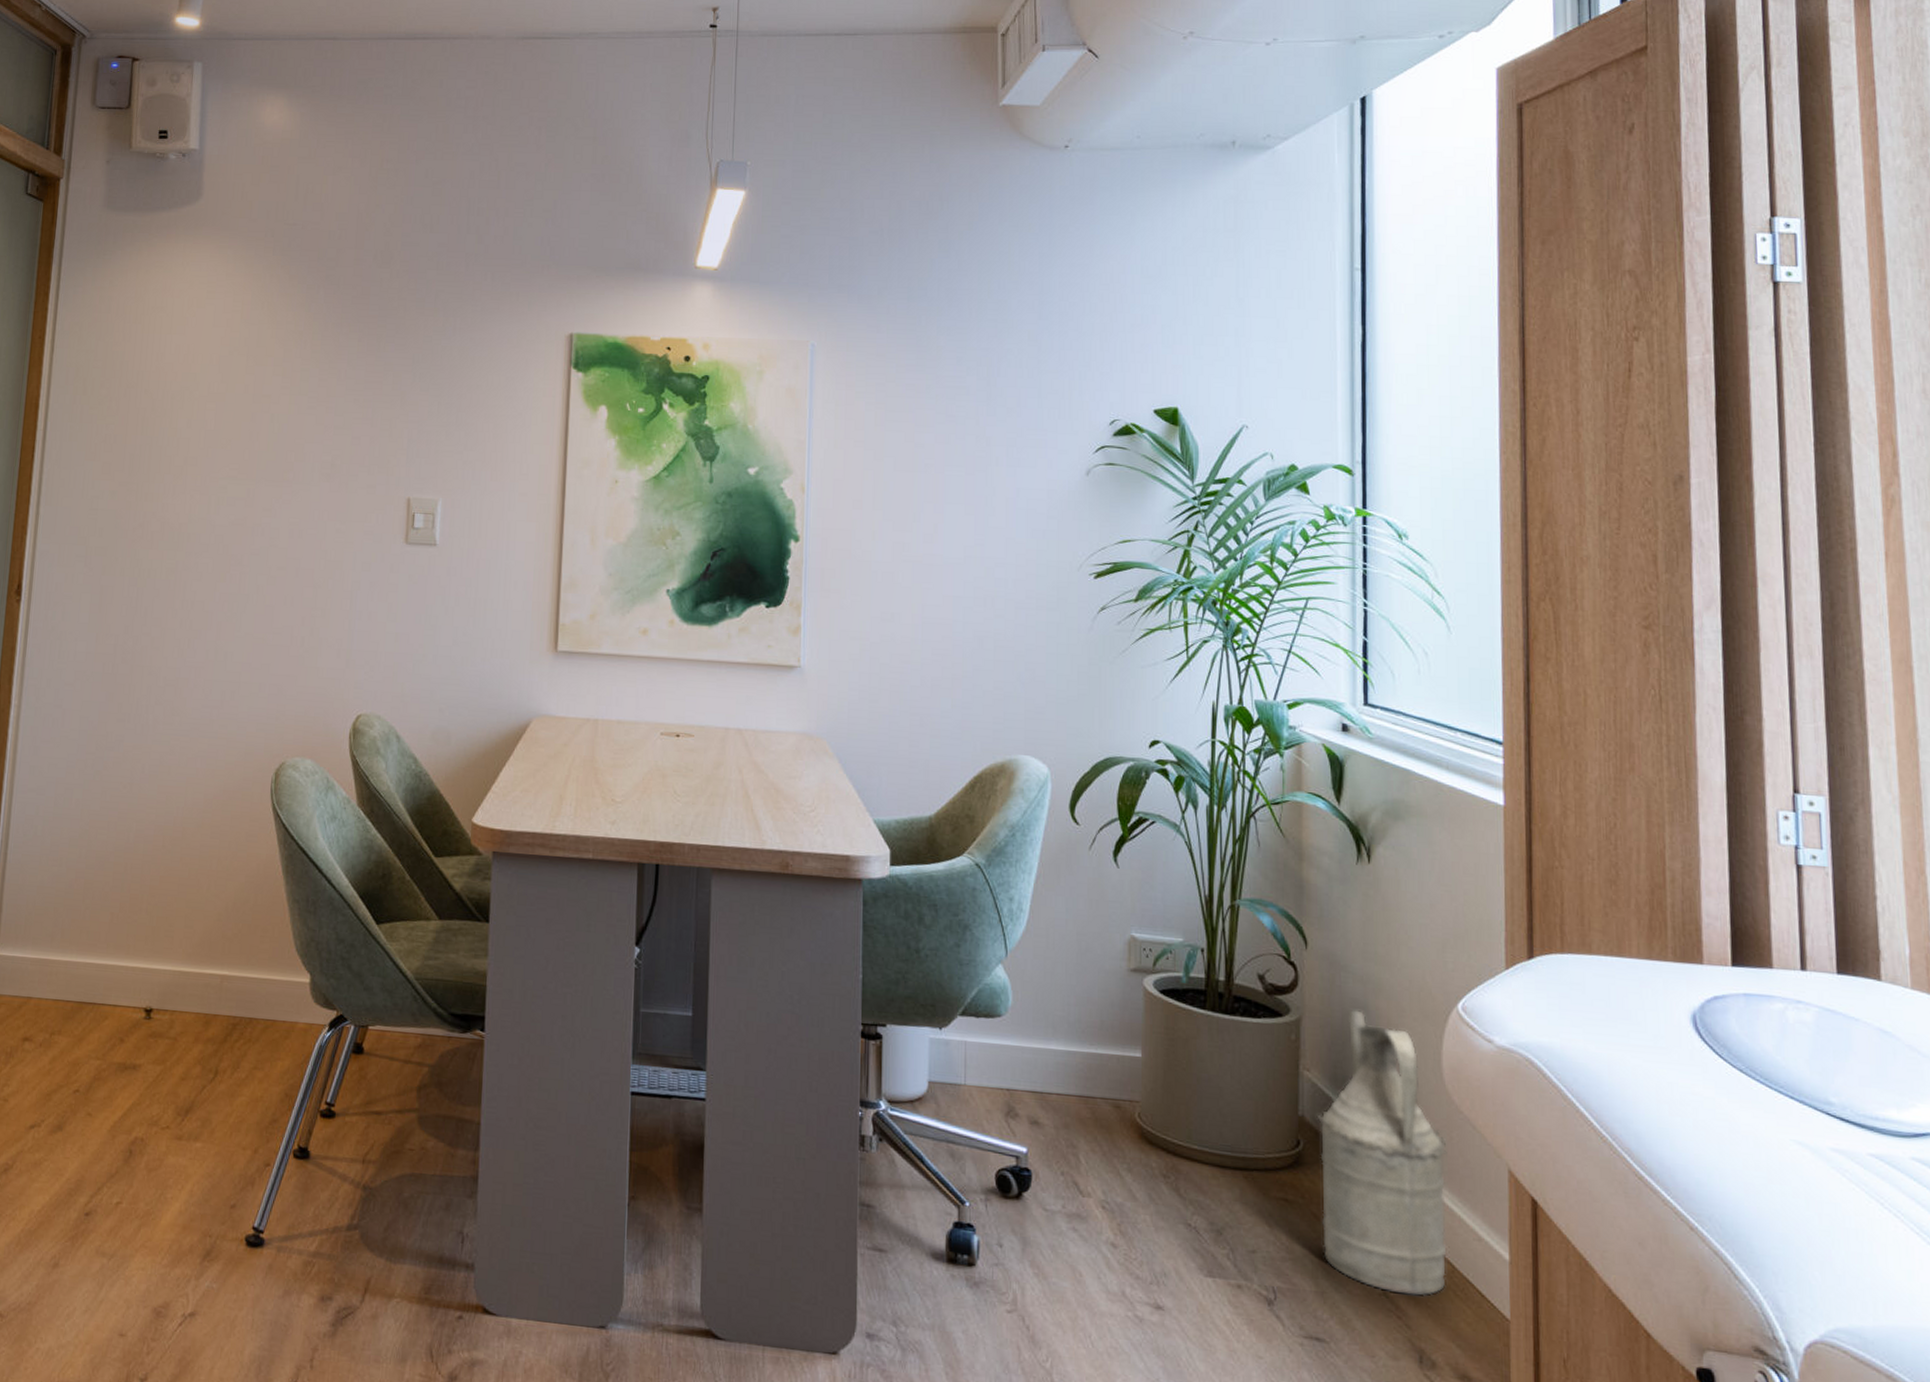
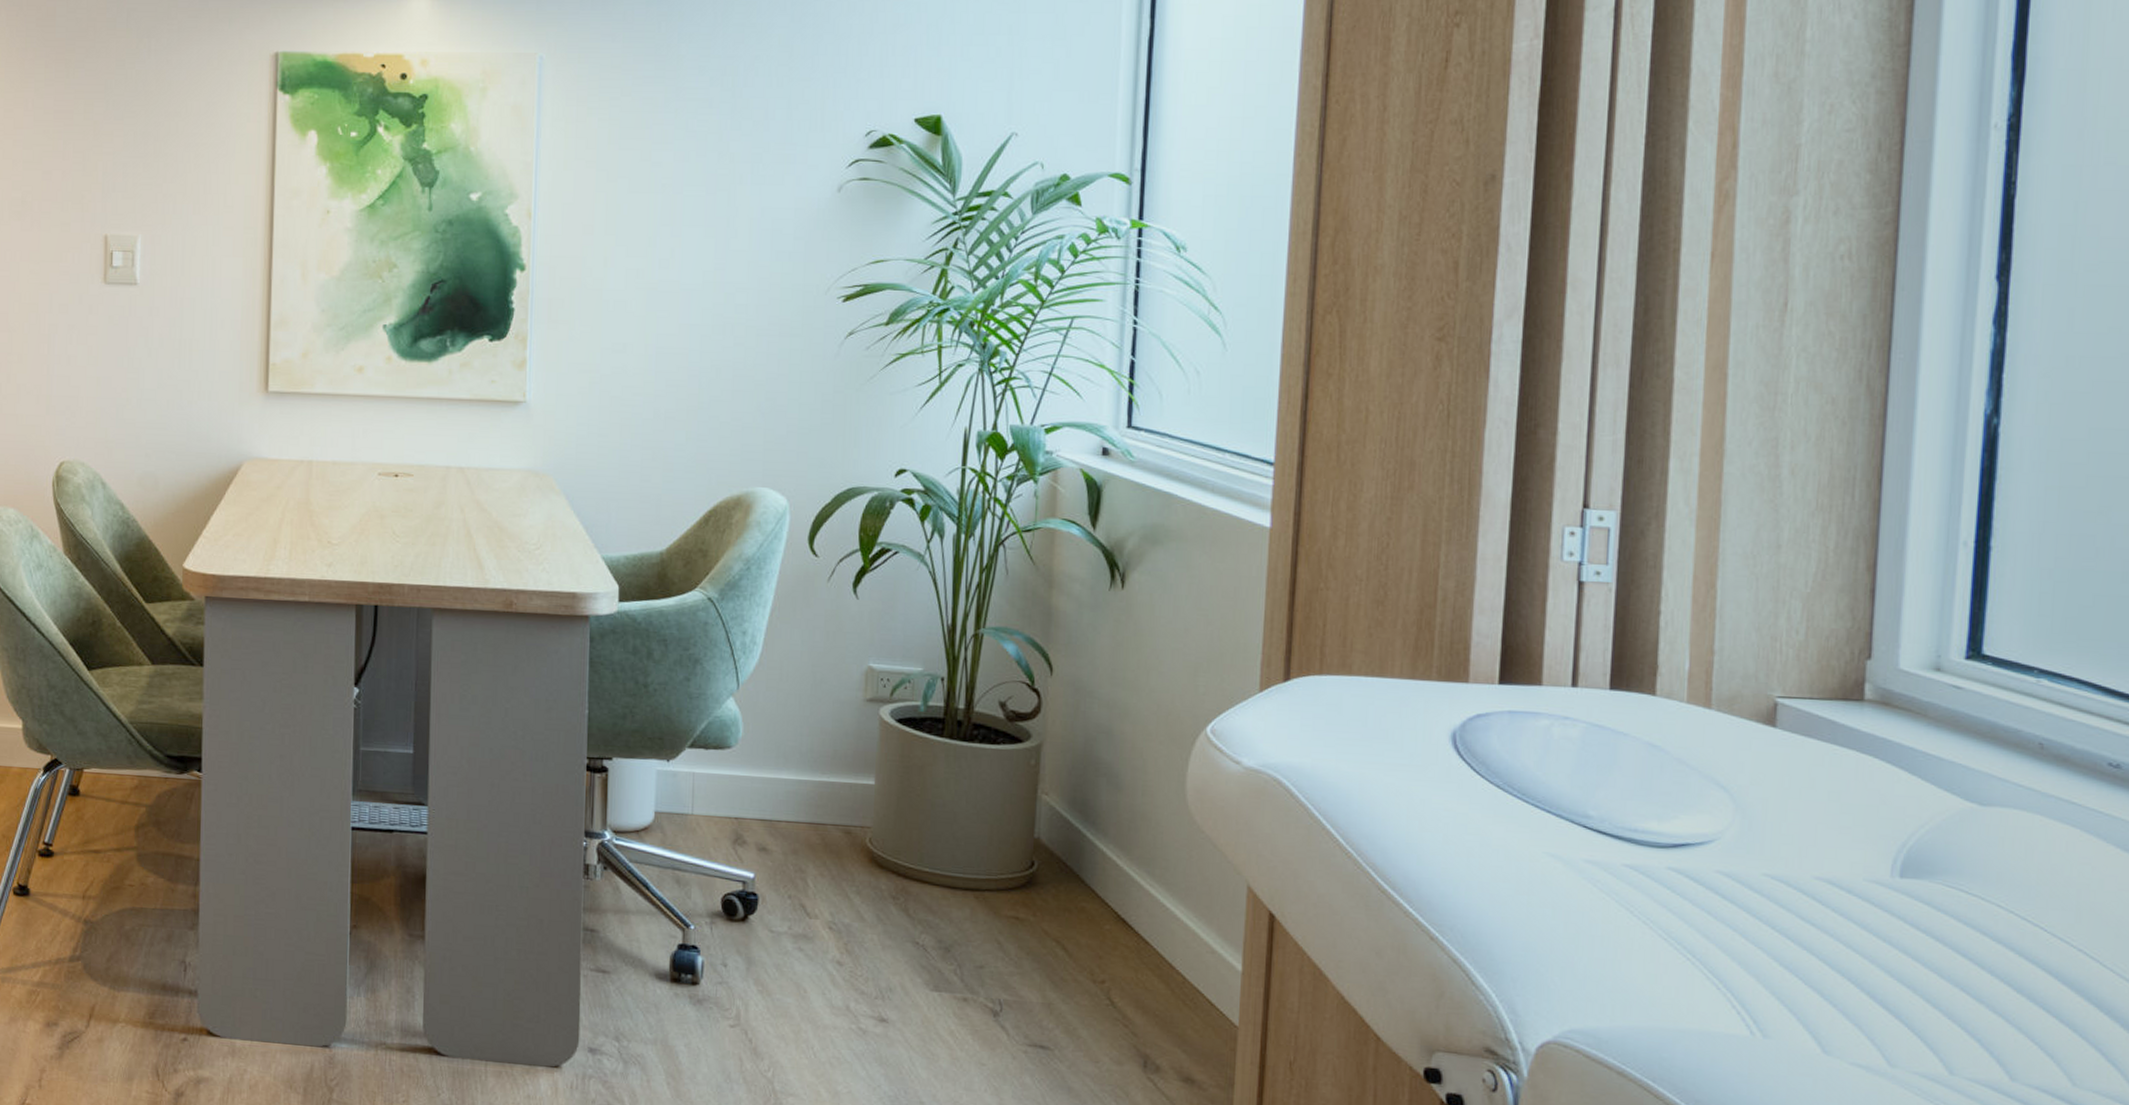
watering can: present [1318,1010,1447,1297] -> none [1052,735,1186,1006]

